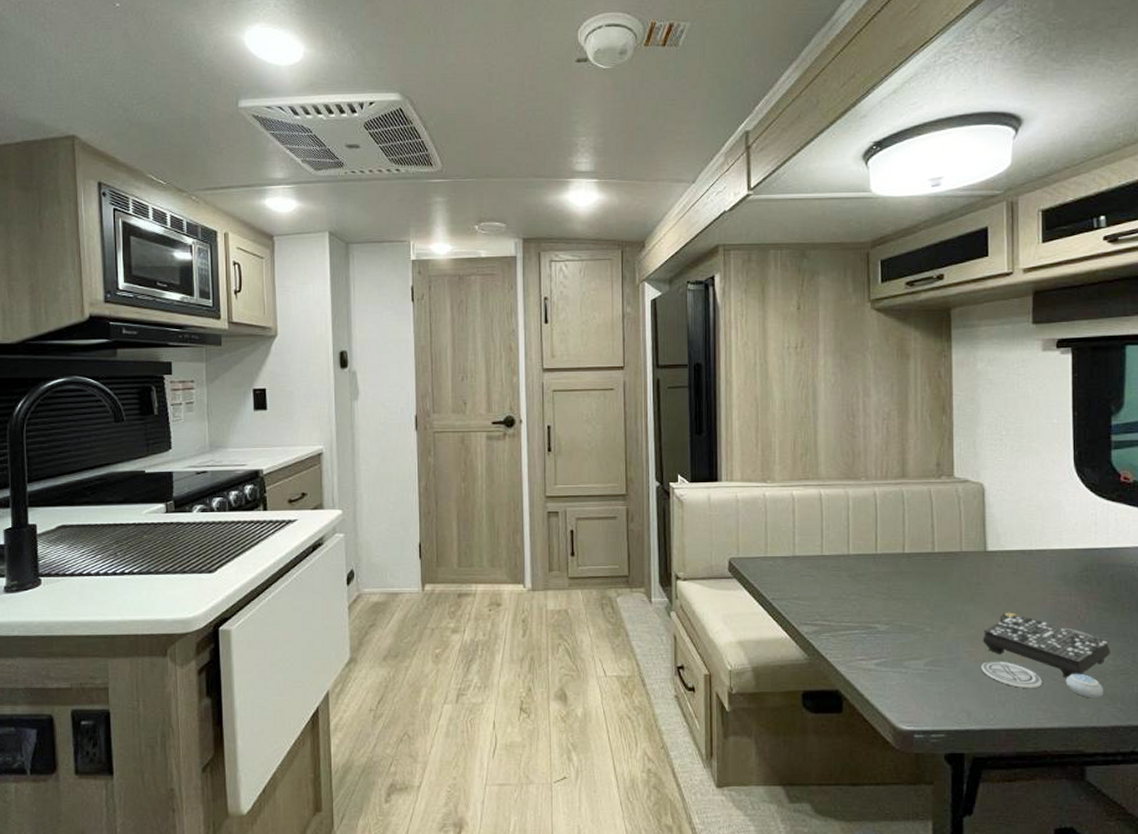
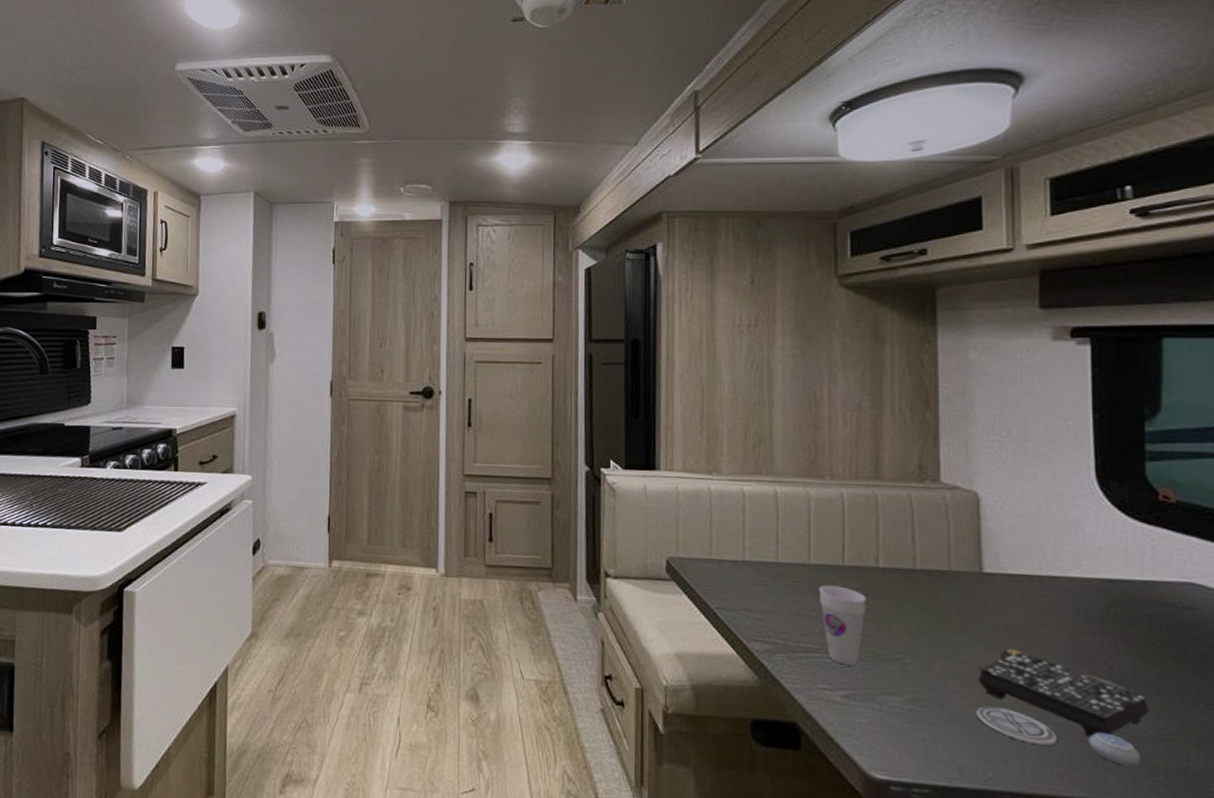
cup: none [856,571,895,638] -> present [819,585,866,666]

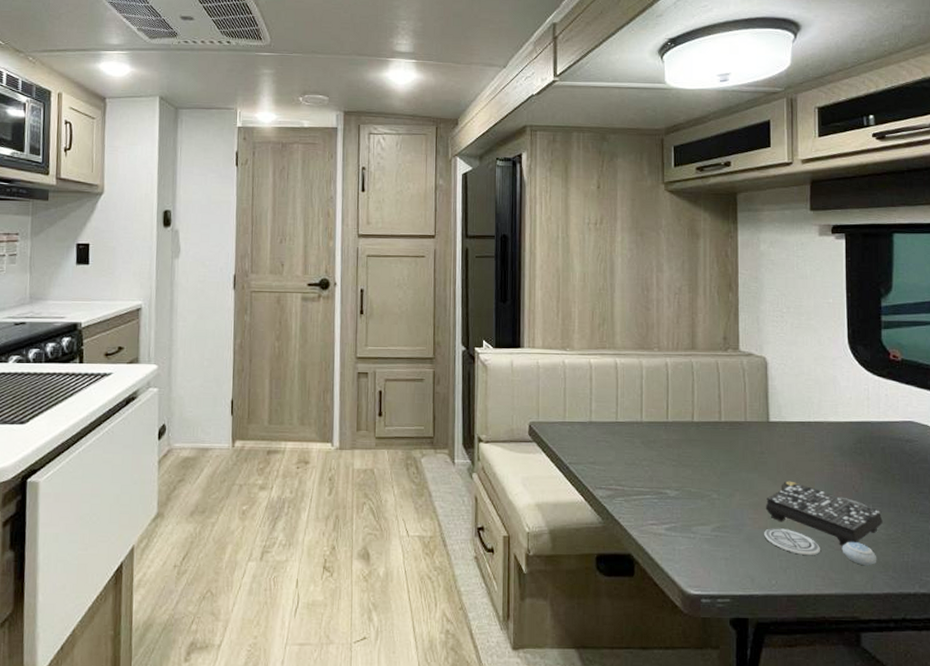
cup: present [819,585,866,666] -> none [649,438,684,504]

